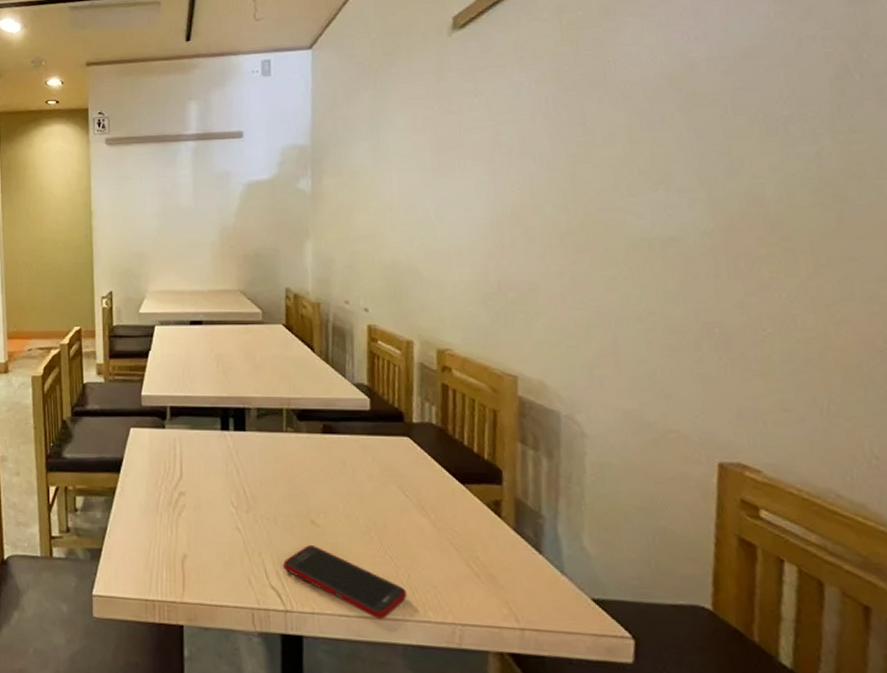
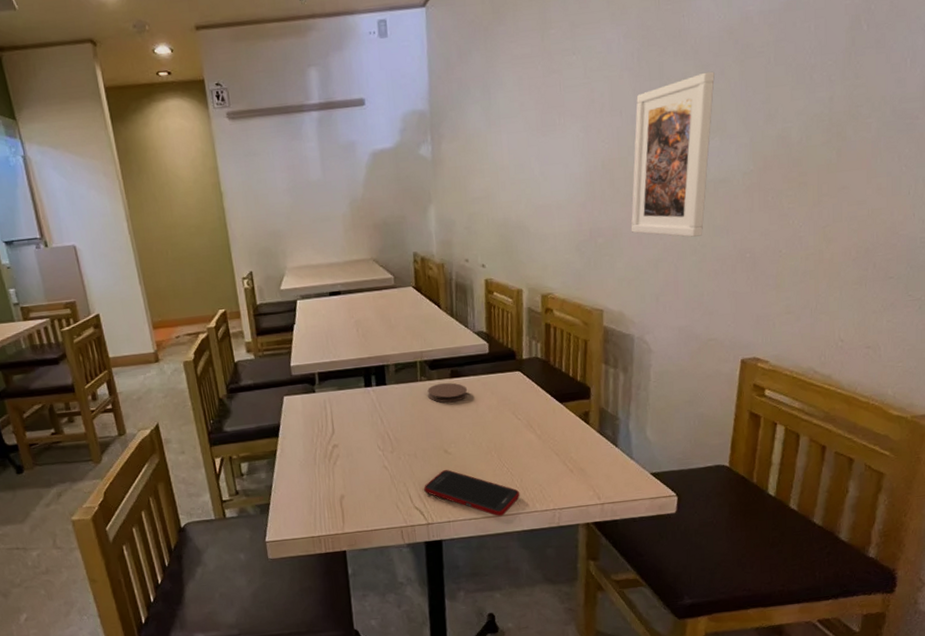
coaster: none [294,439,343,463] -> present [427,382,468,403]
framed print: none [551,119,654,301] -> present [630,71,715,237]

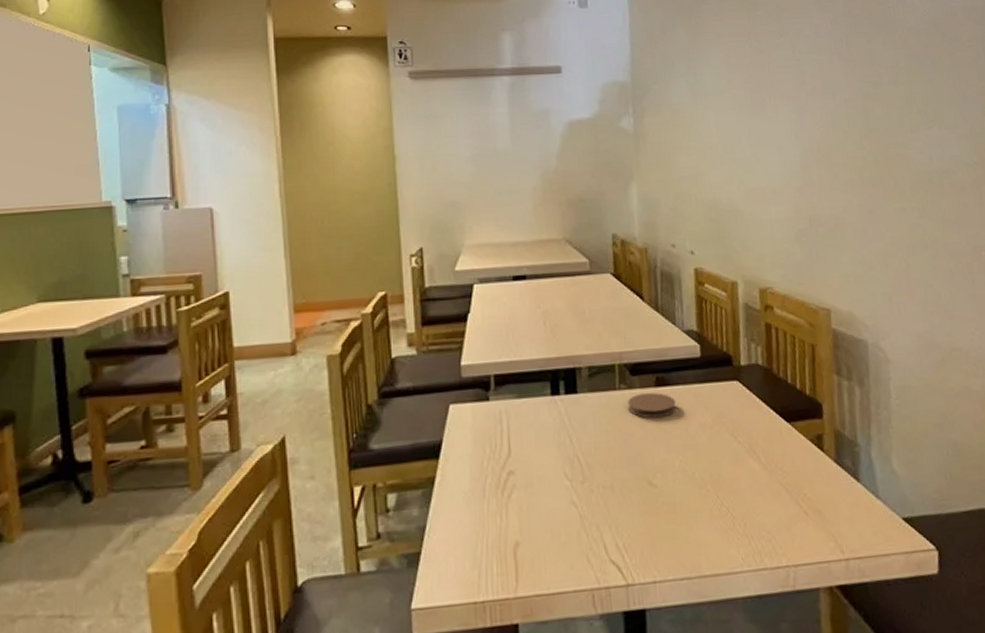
cell phone: present [424,470,520,517] -> none [622,508,745,576]
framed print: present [630,71,715,237] -> none [848,61,932,231]

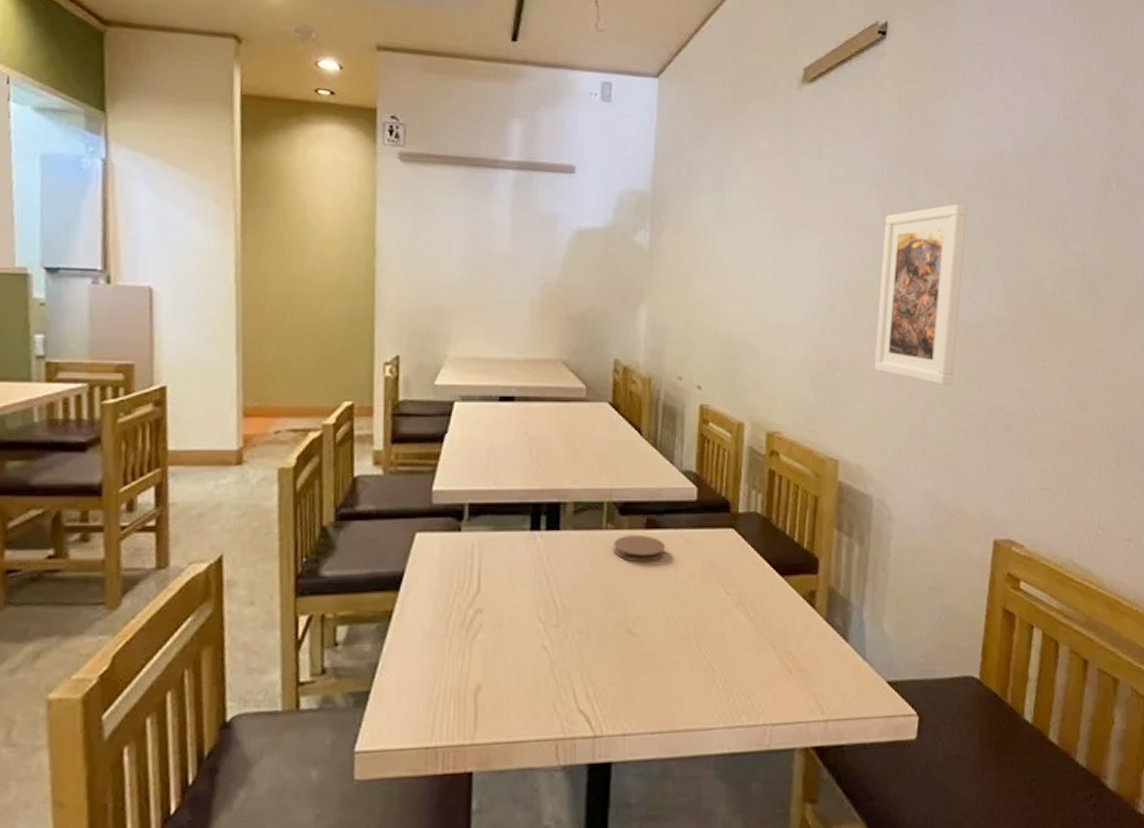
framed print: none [848,61,932,231] -> present [874,203,967,385]

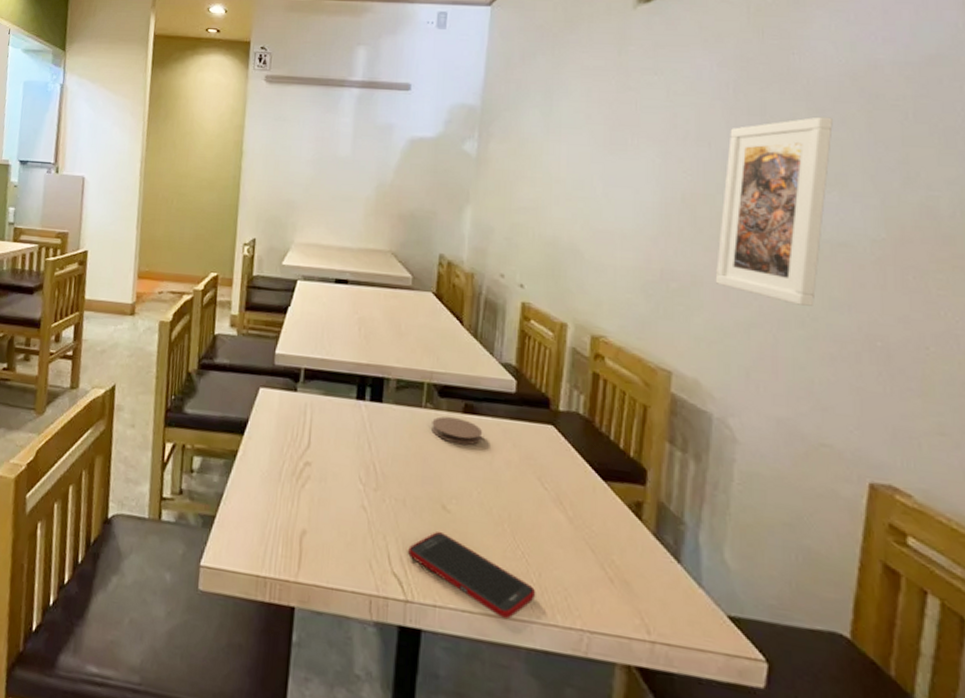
cell phone: none [595,658,722,732] -> present [408,532,536,620]

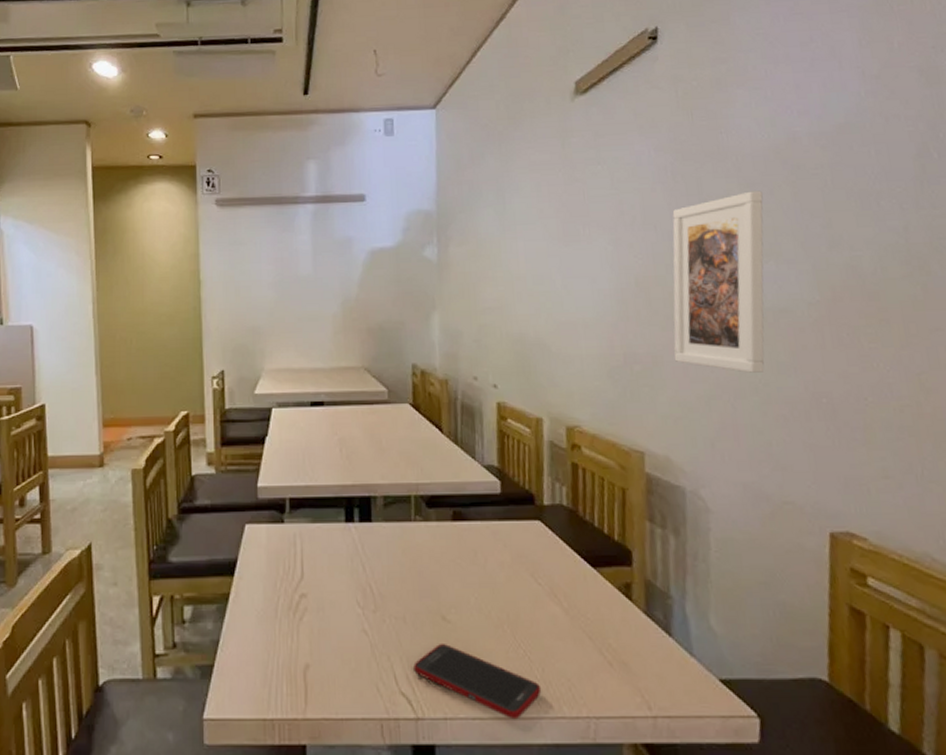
coaster: present [431,416,483,446] -> none [423,527,474,553]

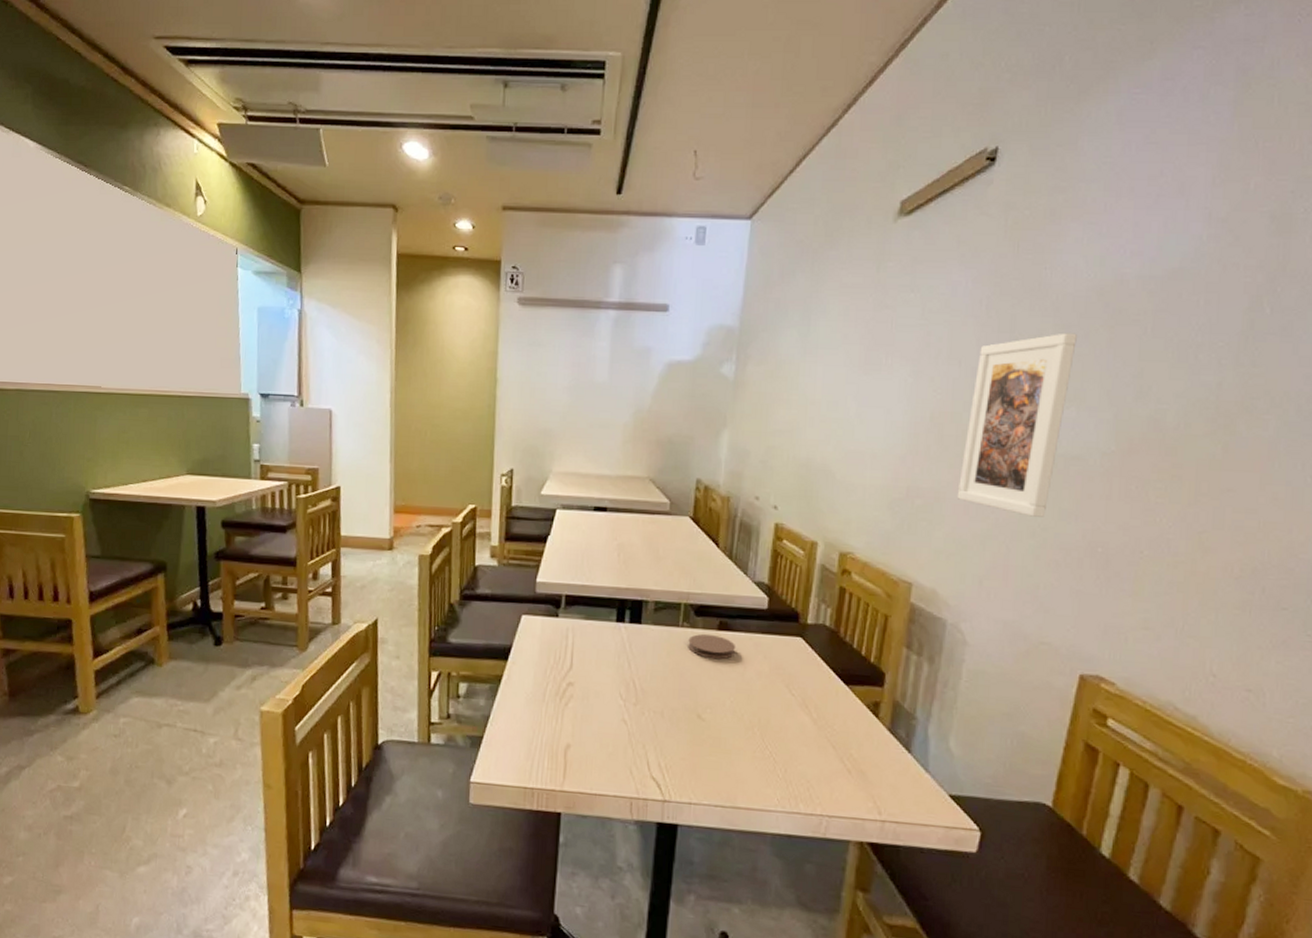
cell phone: present [413,644,542,720] -> none [666,739,782,811]
coaster: none [423,527,474,553] -> present [688,634,736,660]

